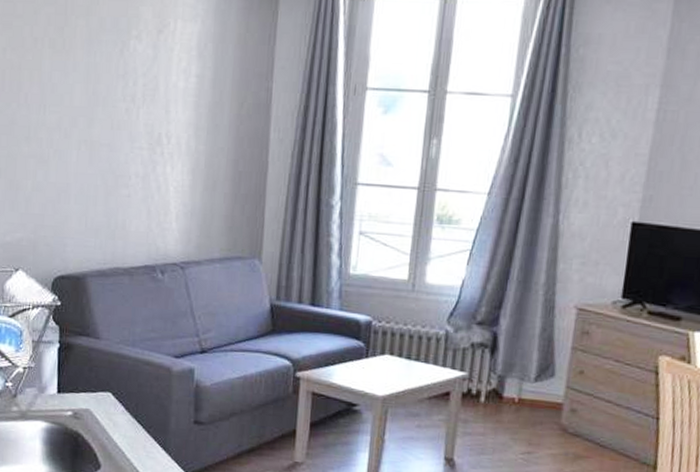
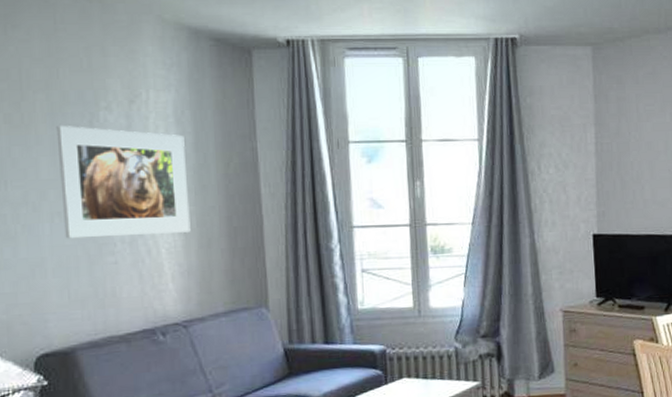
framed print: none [88,52,204,173] -> present [56,125,191,239]

